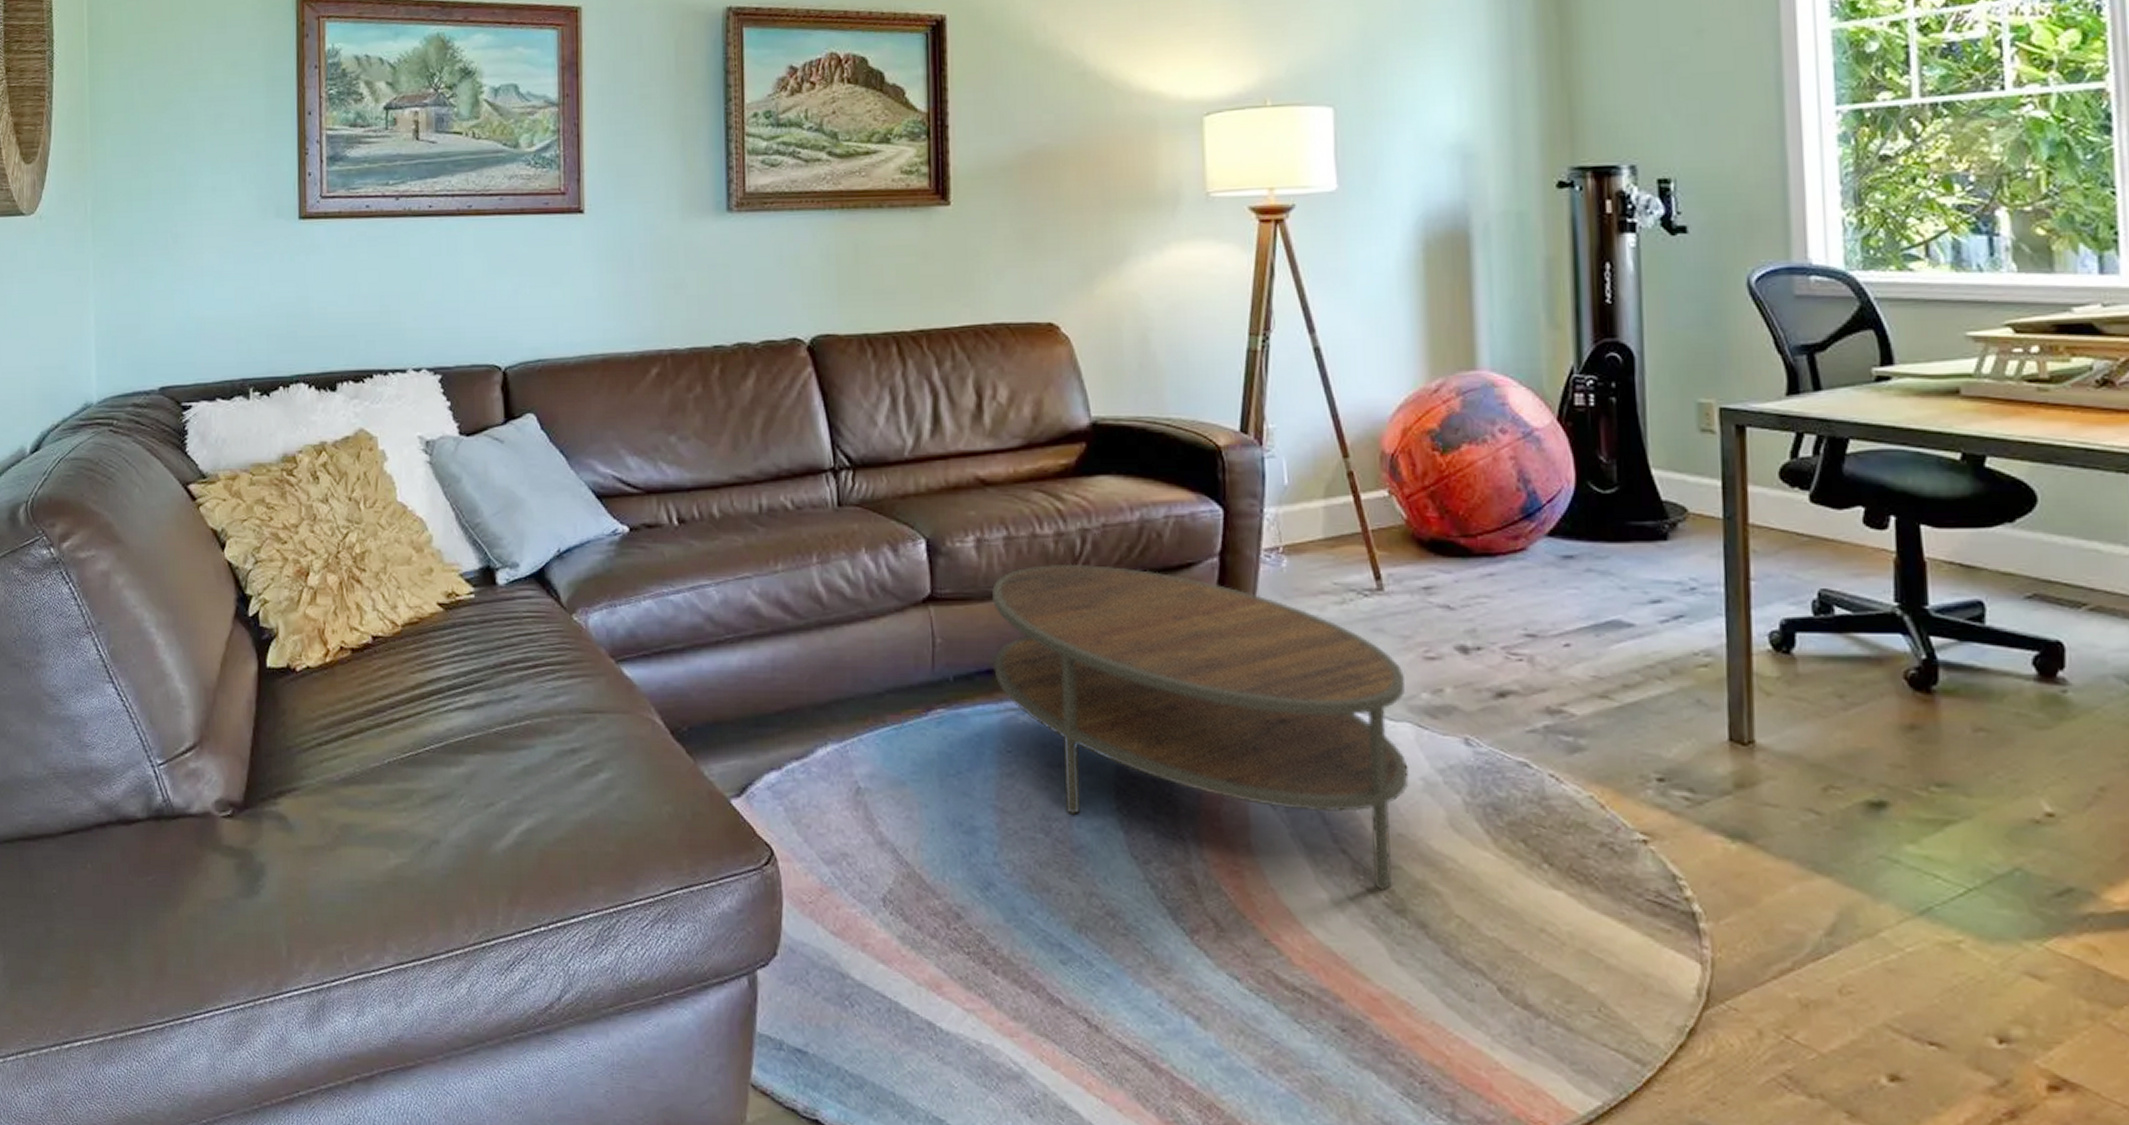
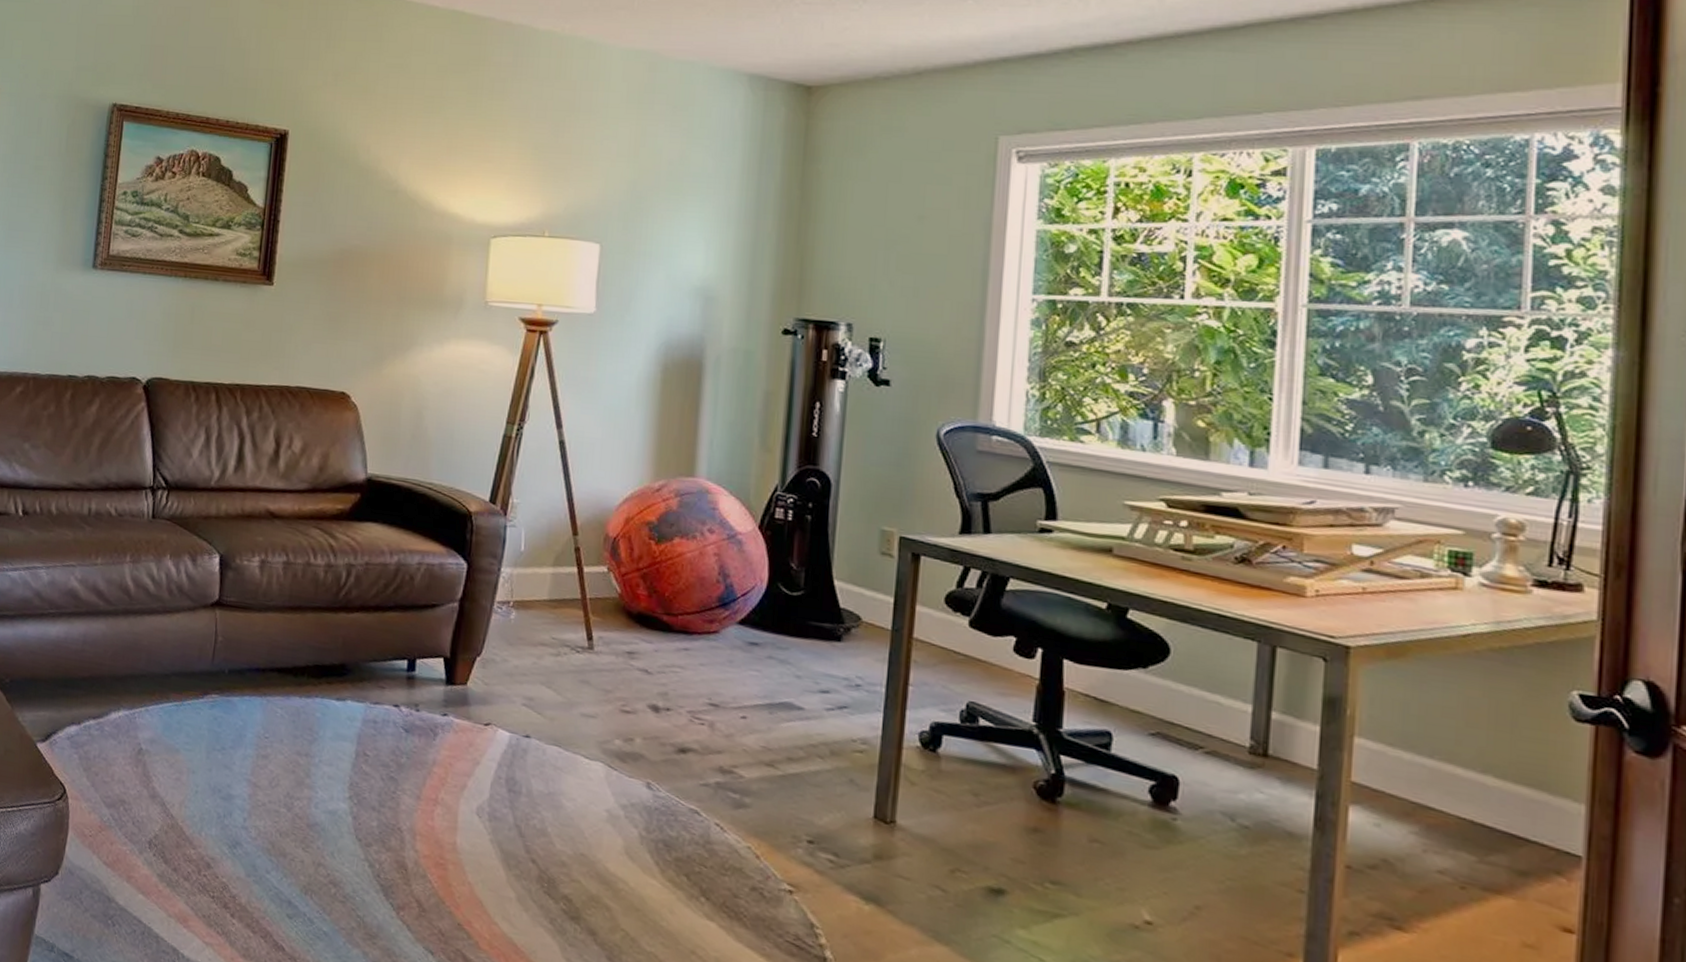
coffee table: present [992,563,1409,890] -> none [262,588,602,899]

